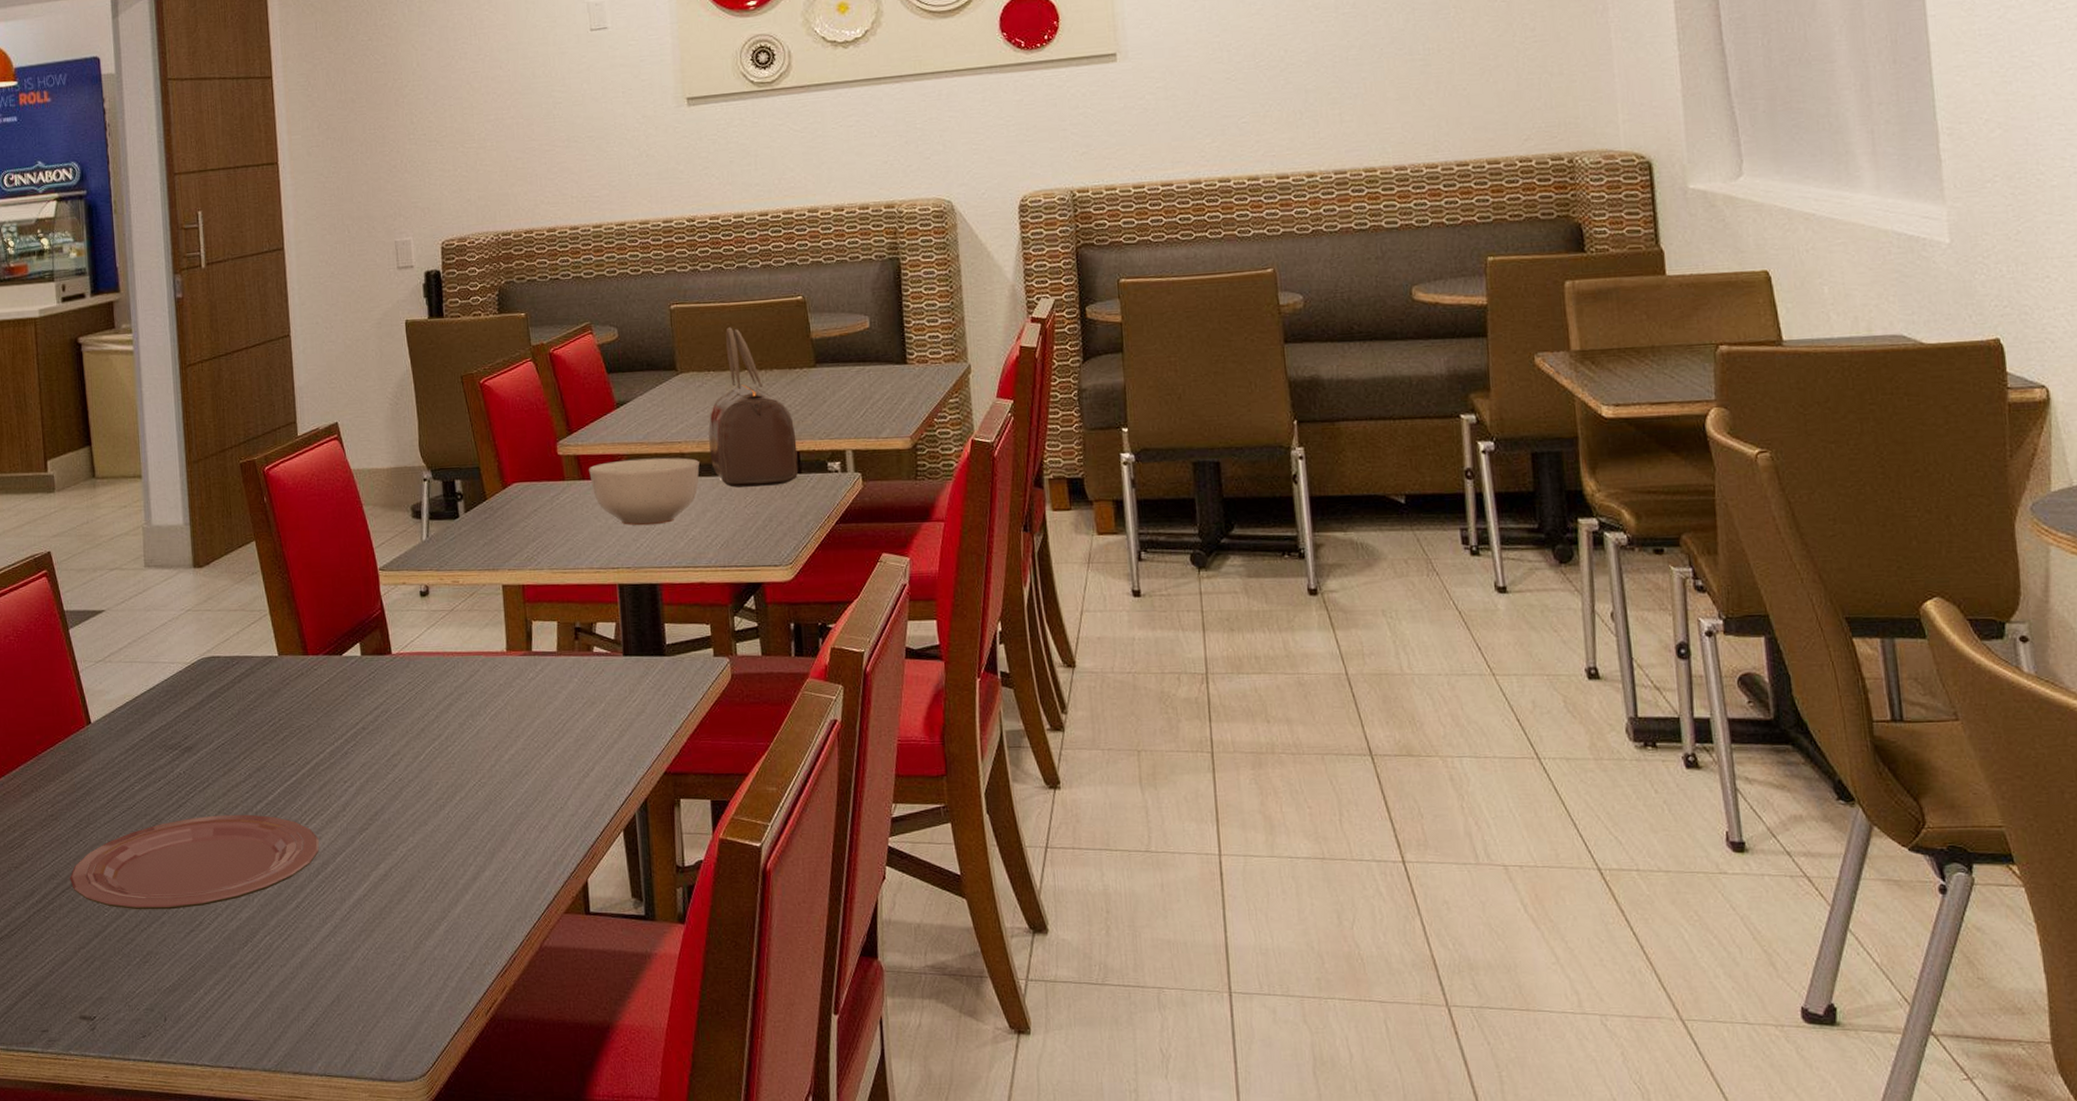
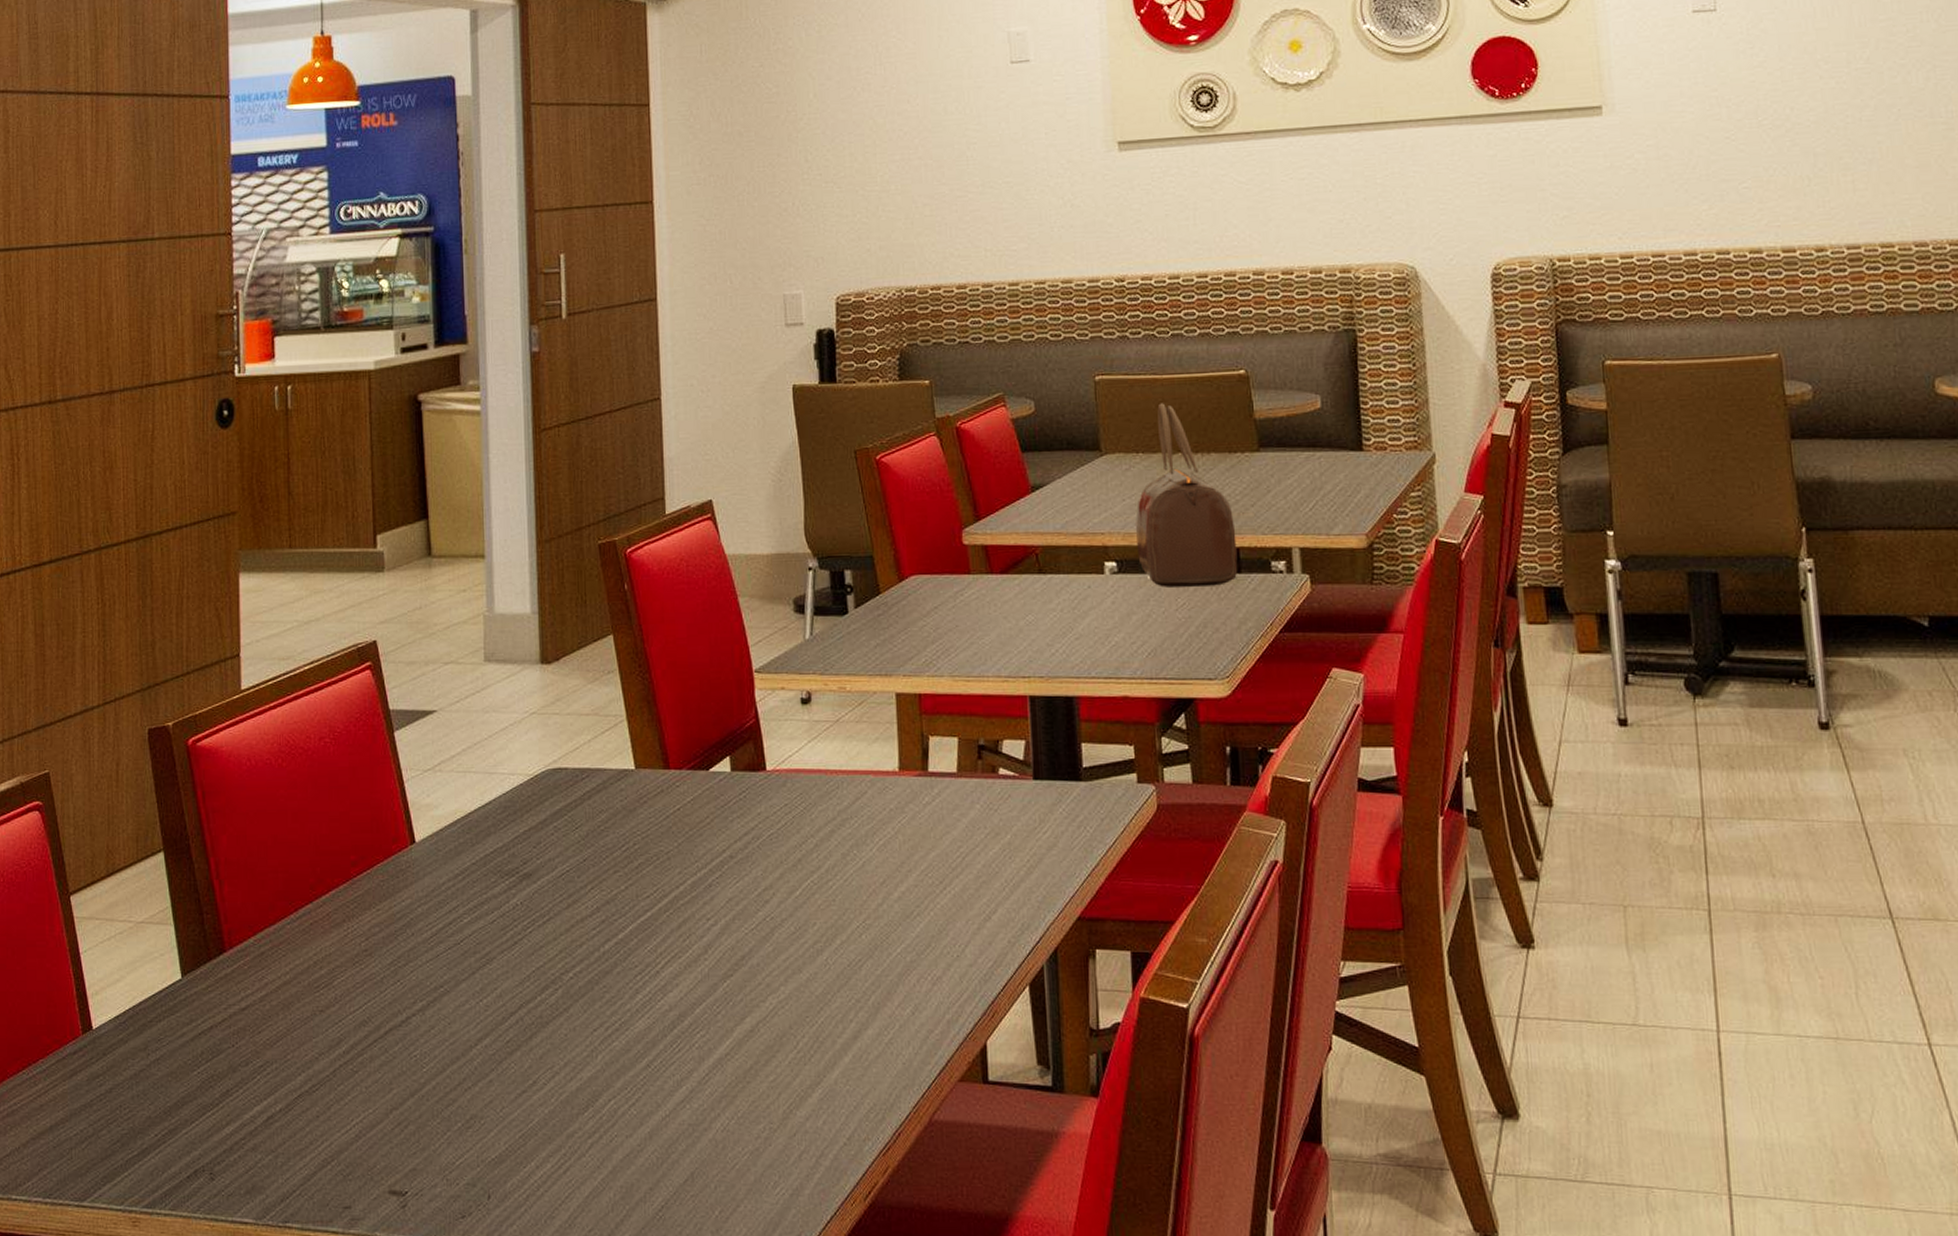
plate: present [70,814,320,910] -> none [384,955,676,1066]
bowl: present [589,457,700,526] -> none [998,550,1125,629]

